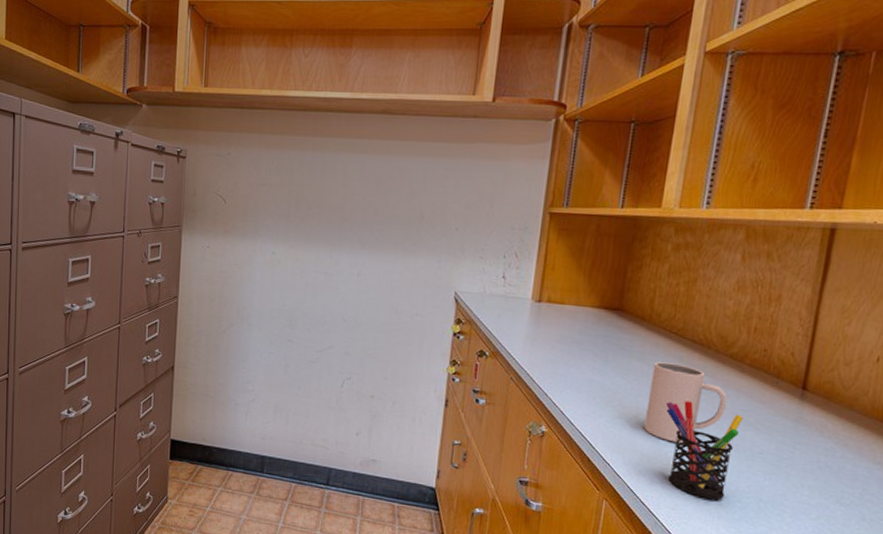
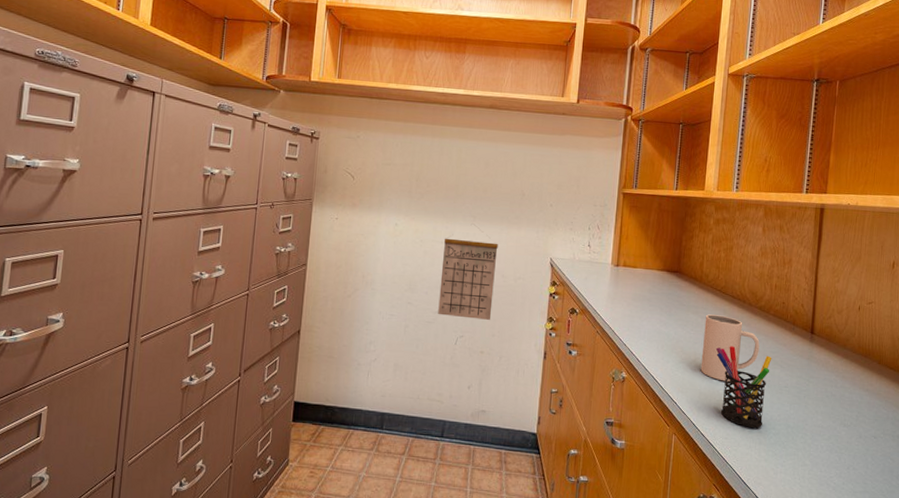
calendar: none [322,252,392,361] -> present [438,224,498,320]

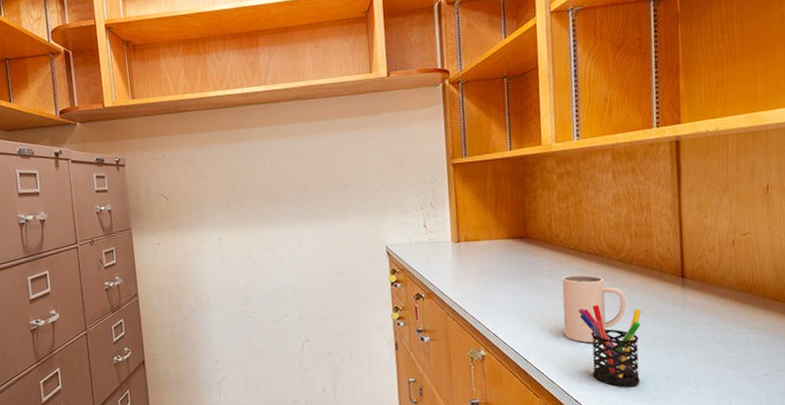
calendar: present [438,224,498,320] -> none [272,224,334,323]

